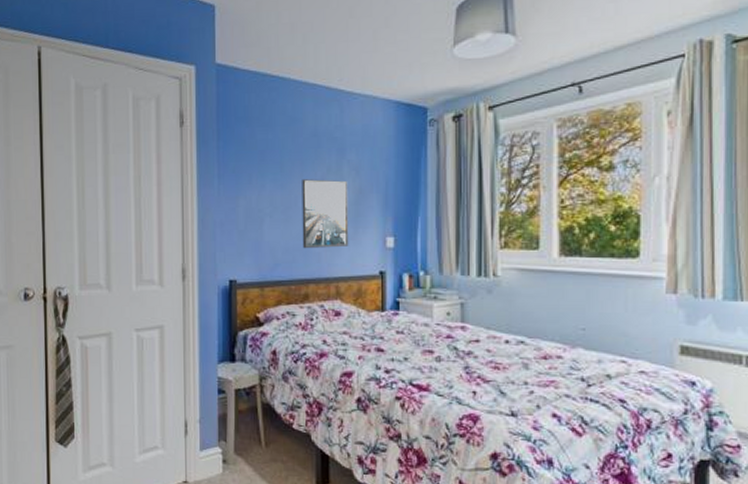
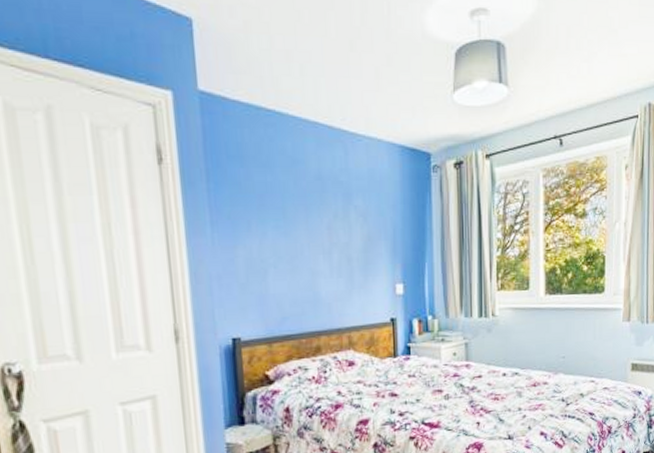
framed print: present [302,179,349,249] -> none [307,226,359,300]

